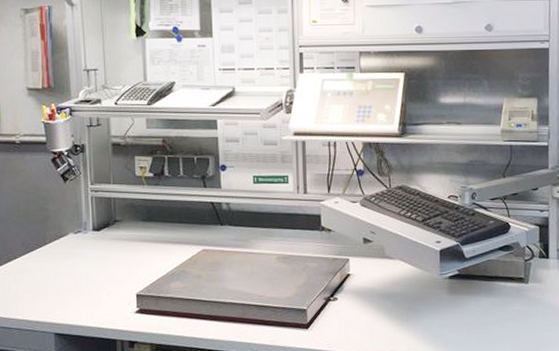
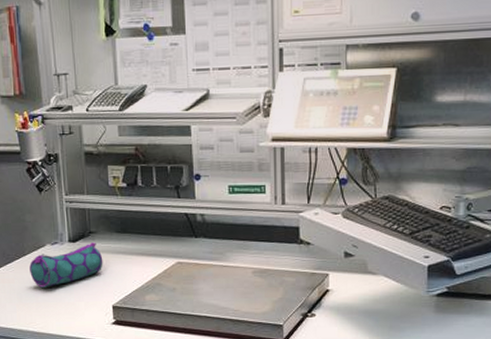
pencil case: none [50,231,128,277] -> present [29,242,103,288]

